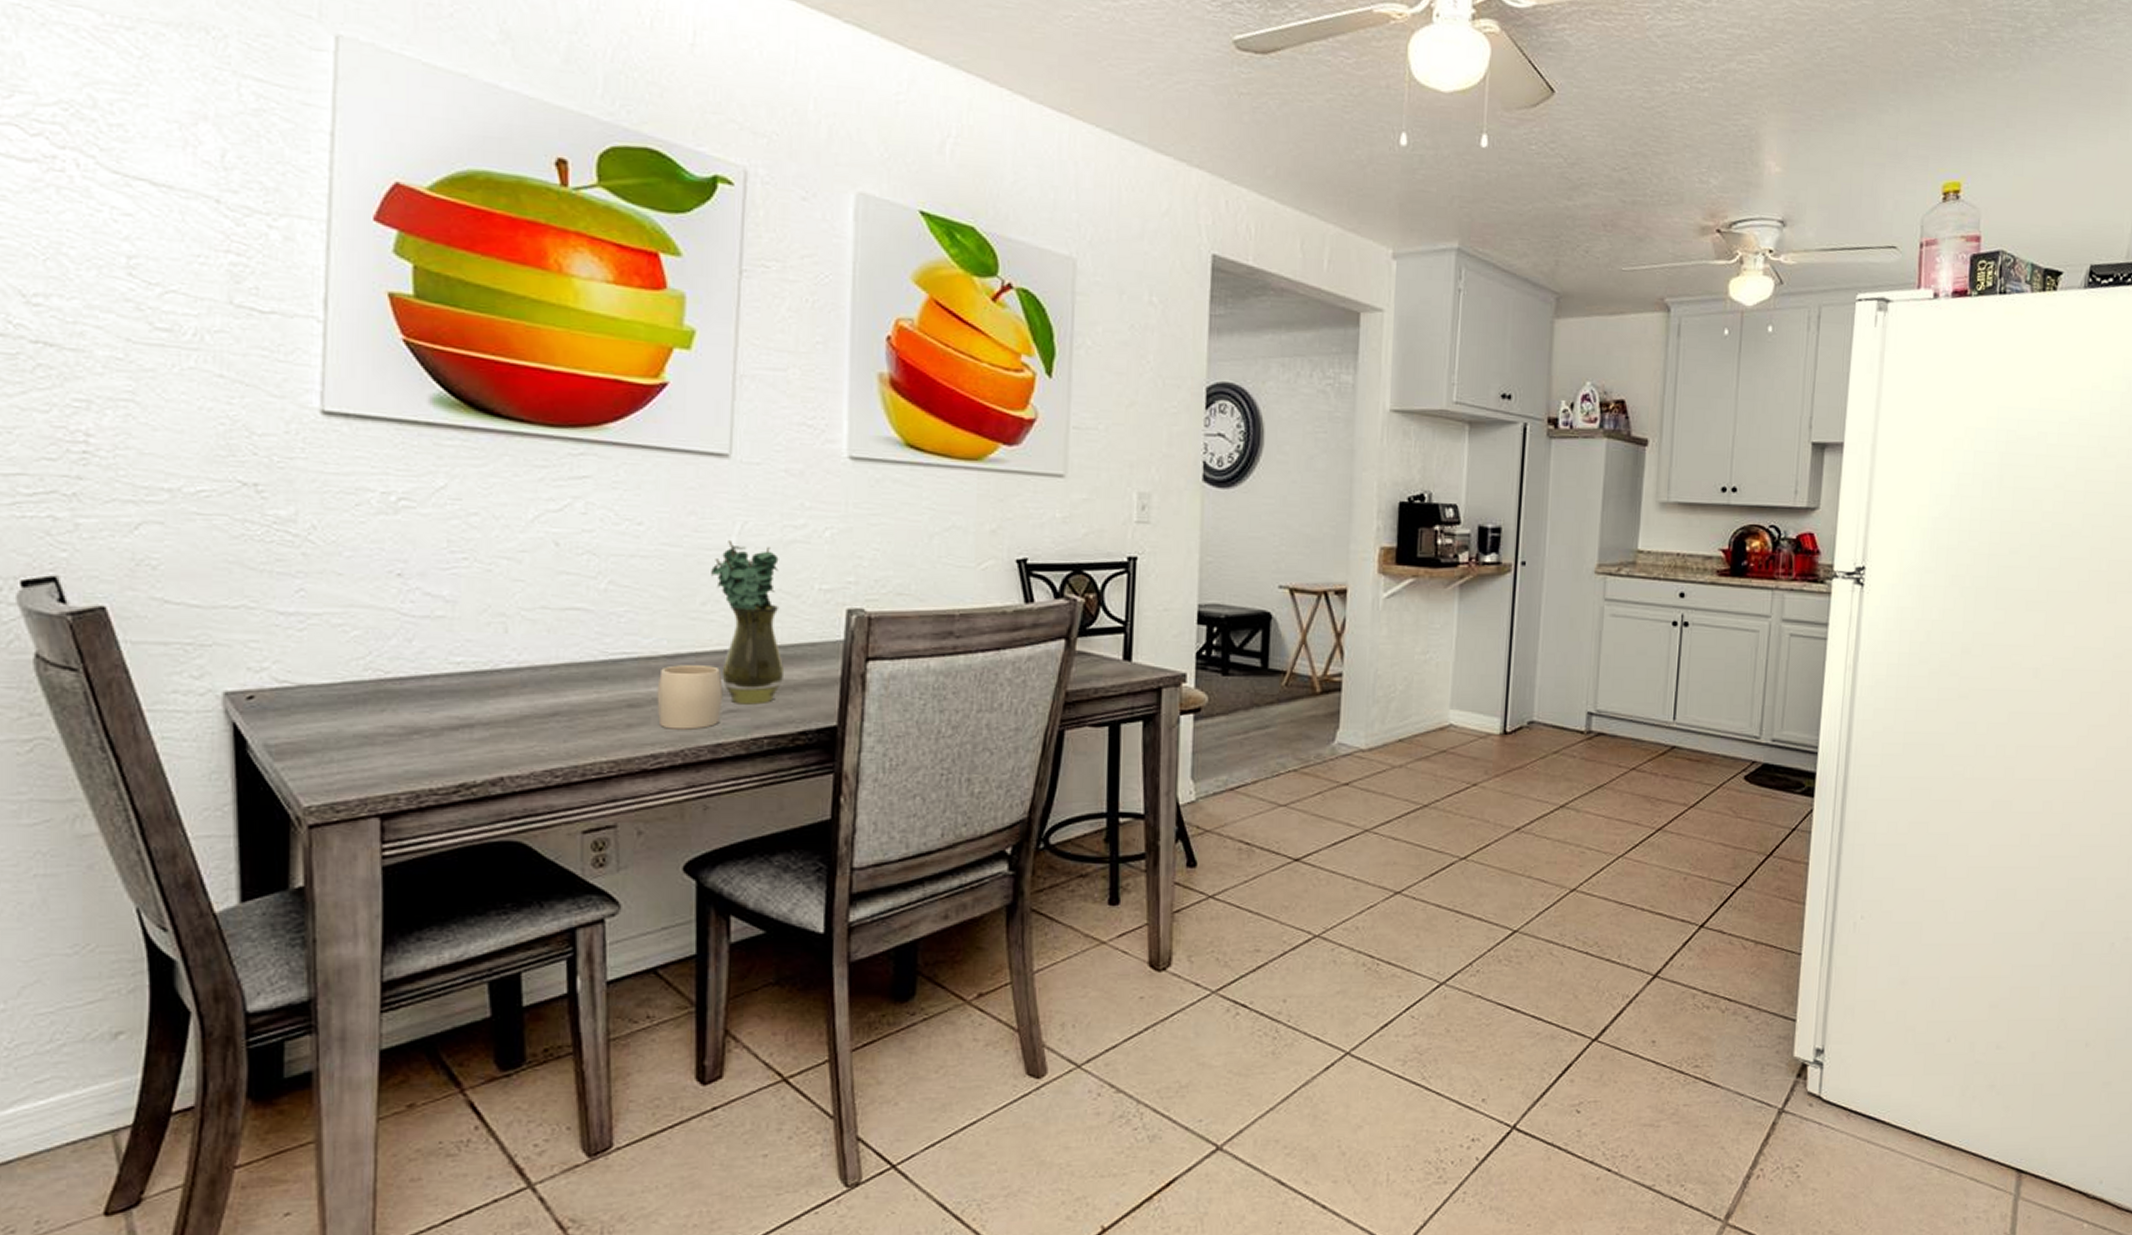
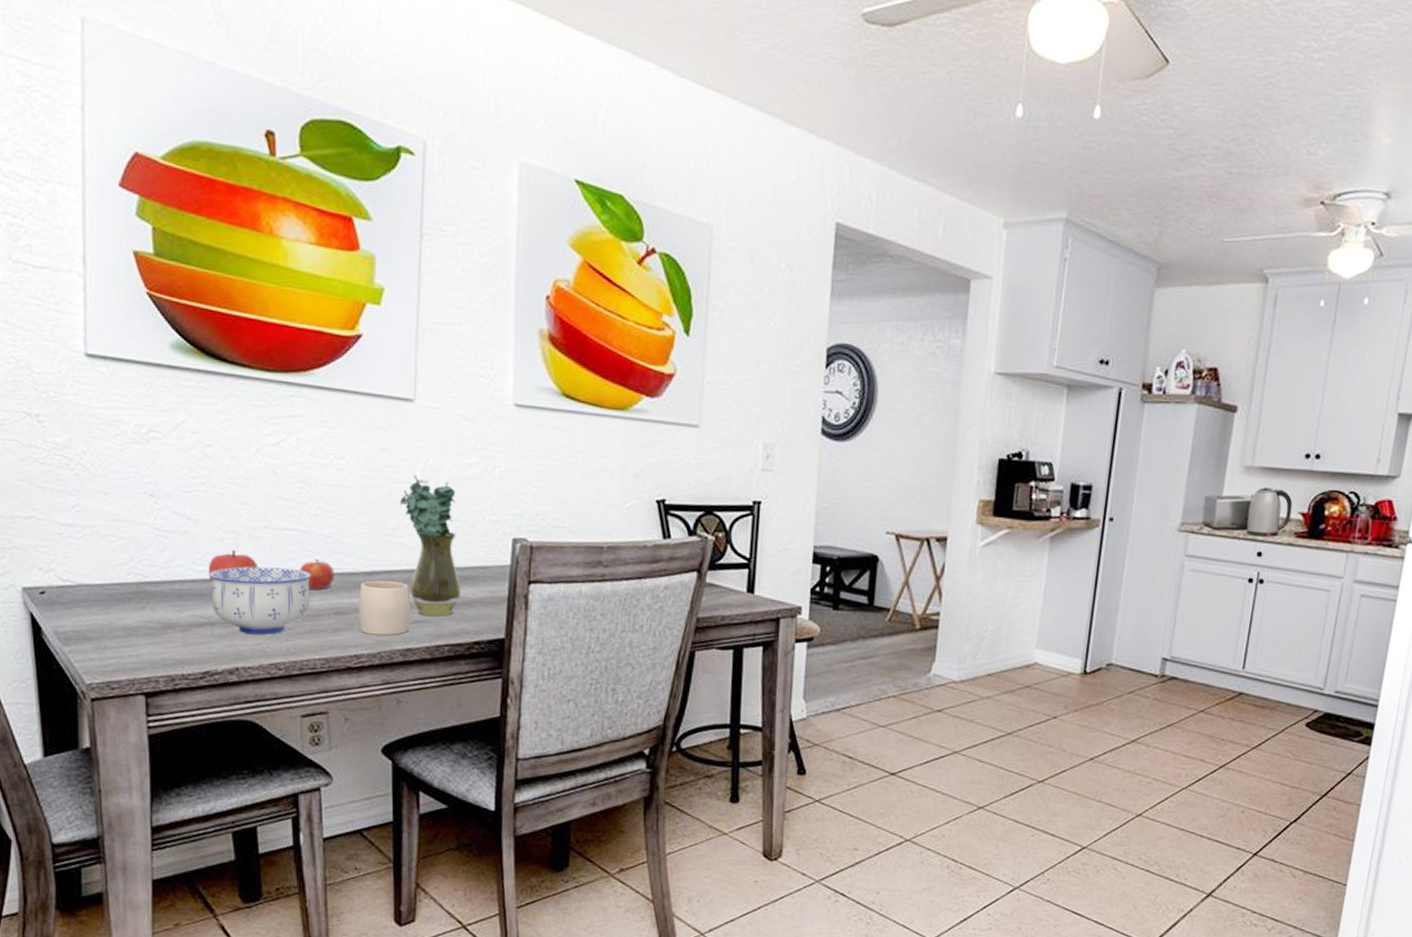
fruit: none [468,635,533,676] -> present [208,549,259,583]
bowl: none [470,654,599,736] -> present [209,566,311,635]
fruit: none [585,643,629,680] -> present [300,559,335,590]
toaster: none [1620,532,1671,572] -> present [1202,494,1253,532]
kettle: none [1666,524,1713,576] -> present [1246,487,1293,537]

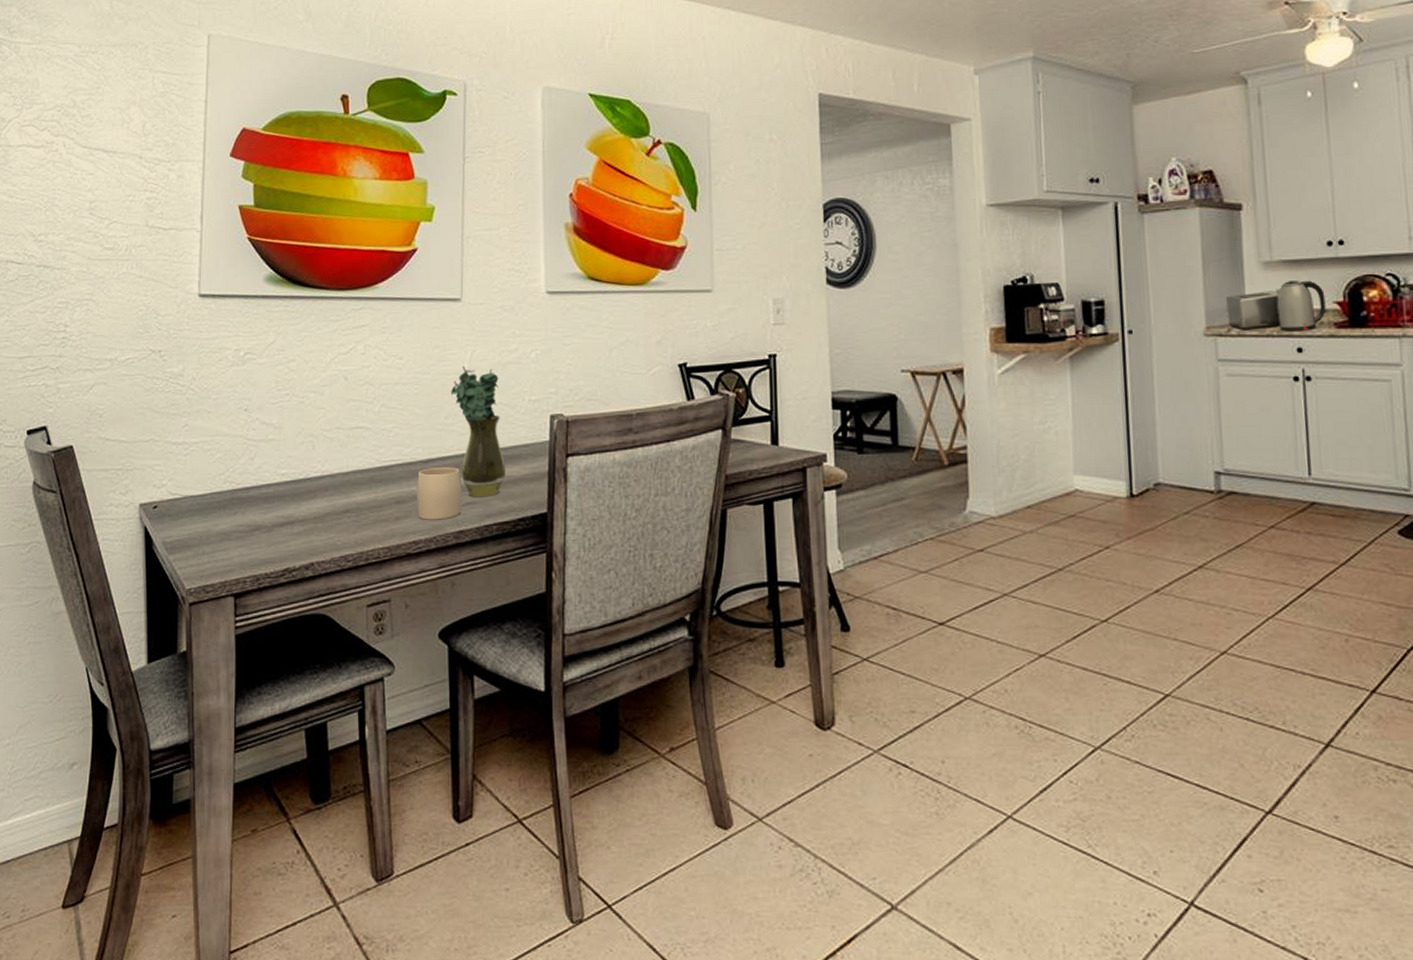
fruit: present [208,549,259,583] -> none [289,451,332,484]
bowl: present [209,566,311,635] -> none [290,464,376,530]
fruit: present [300,559,335,590] -> none [366,453,396,482]

